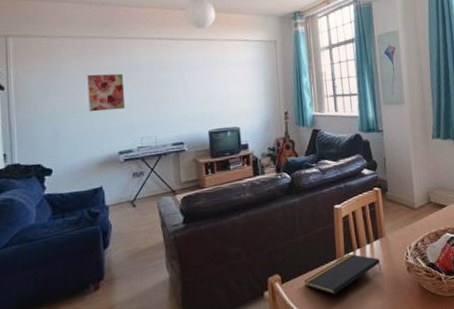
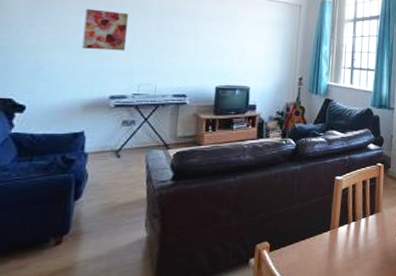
notepad: present [304,253,381,295] -> none [293,226,373,267]

